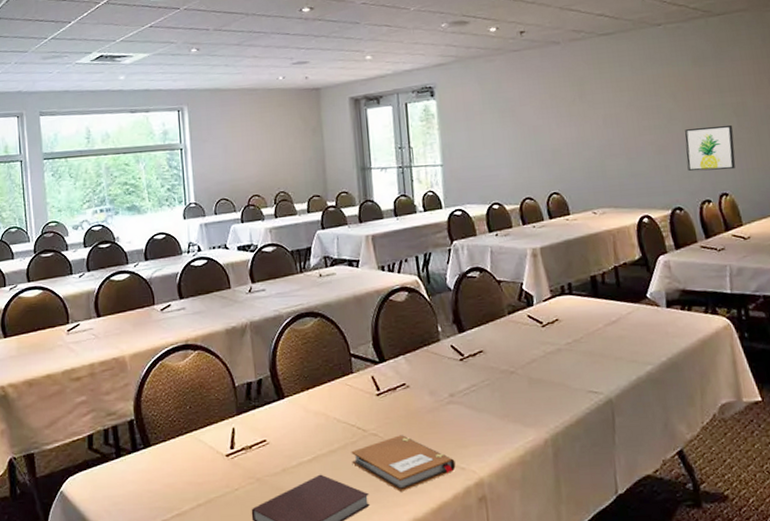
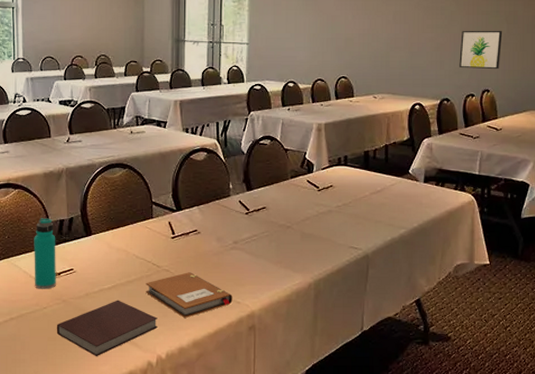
water bottle: none [219,381,248,467] -> present [34,217,56,289]

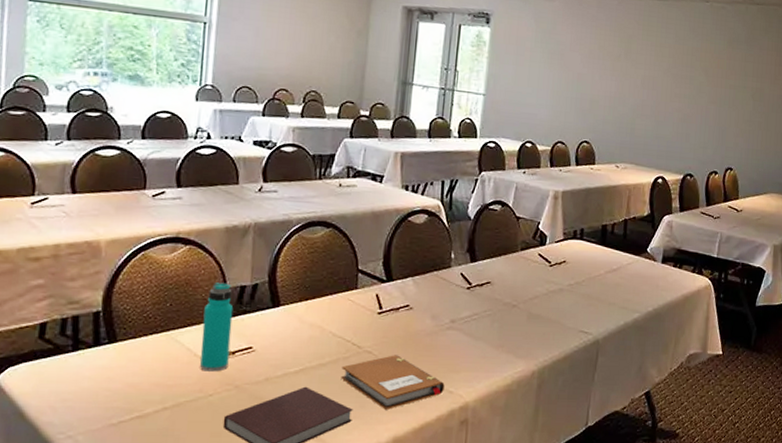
wall art: present [459,30,503,70] -> none [704,104,749,148]

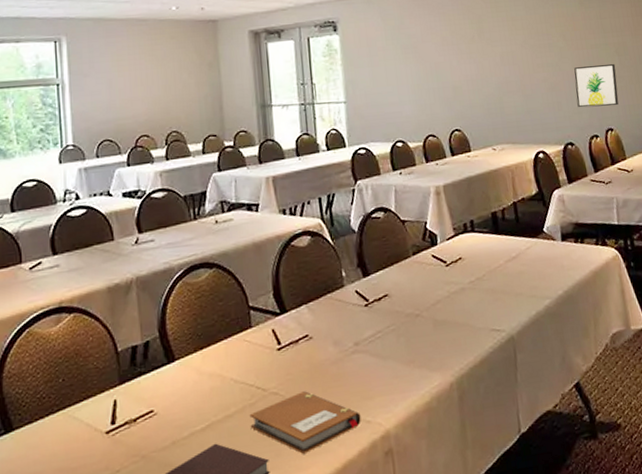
water bottle: present [200,281,234,372] -> none [98,346,132,446]
wall art: none [704,104,749,148] -> present [574,63,619,108]

